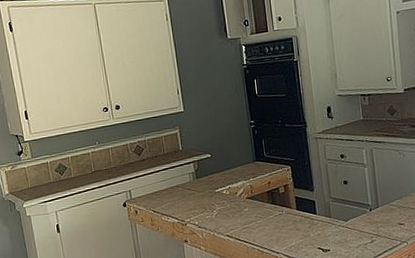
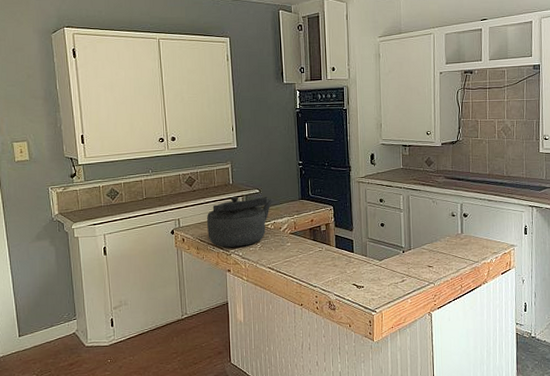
kettle: none [158,161,226,217] -> present [206,196,273,247]

